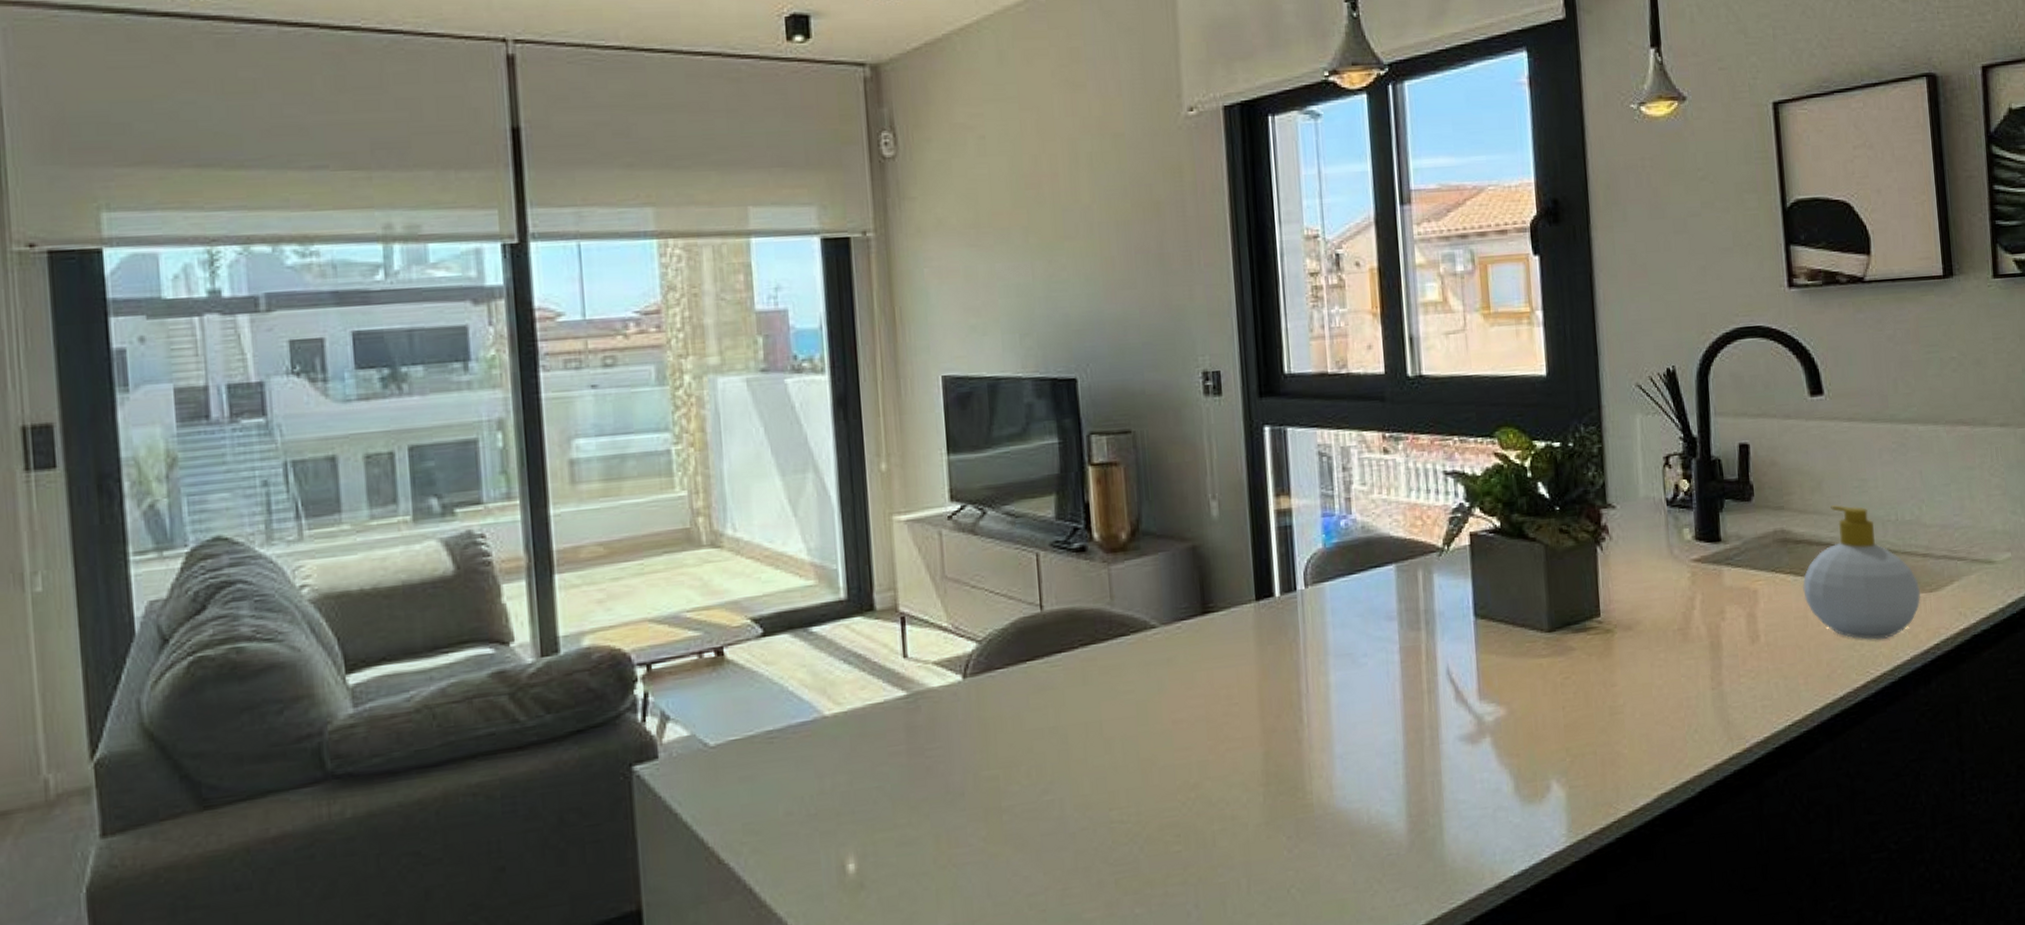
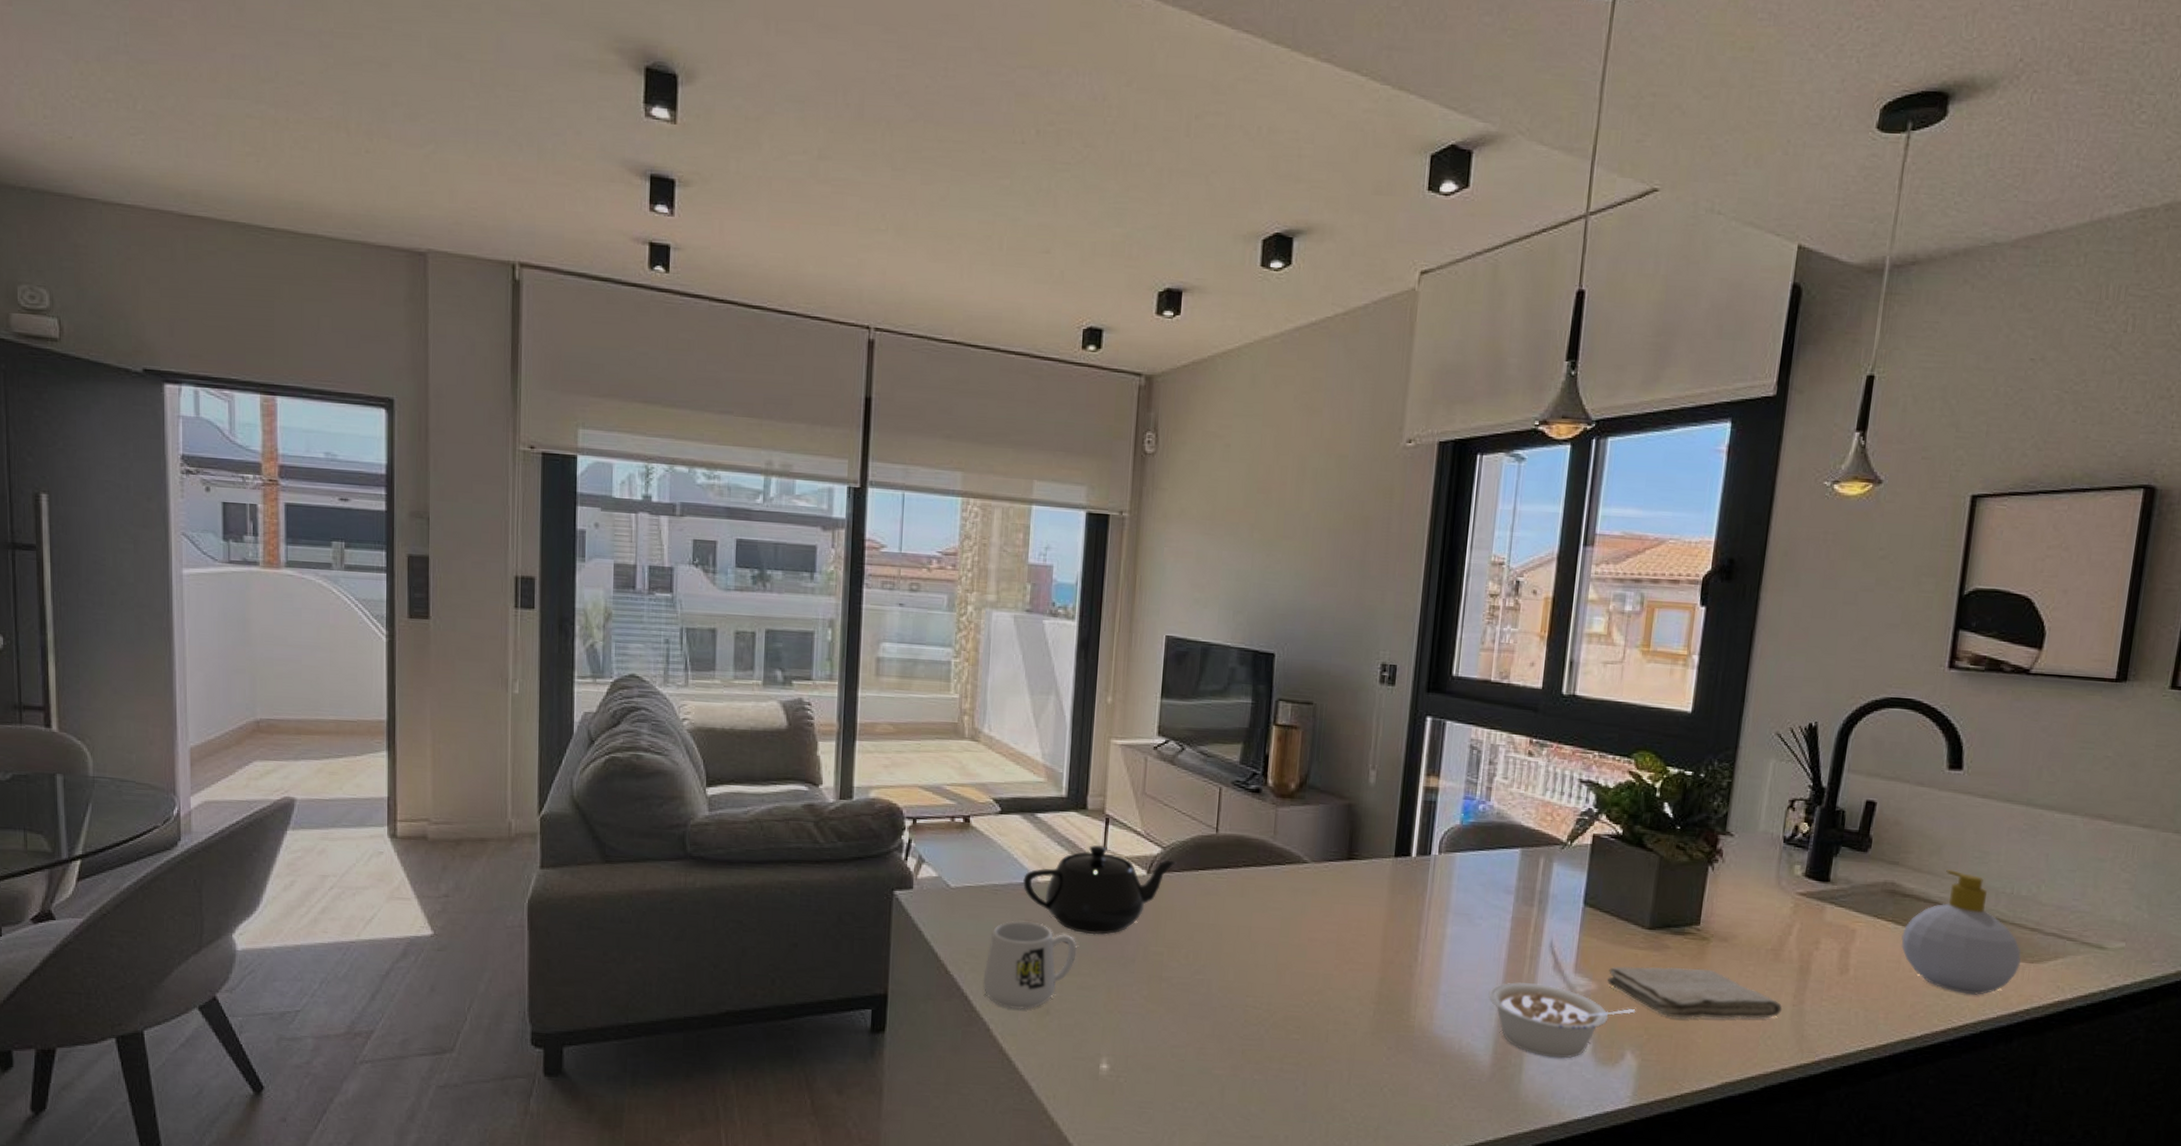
mug: none [769,770,889,893] -> present [983,920,1077,1010]
teapot: none [805,652,998,773] -> present [1023,845,1177,935]
legume: none [1389,721,1553,809] -> present [1488,982,1636,1059]
washcloth: none [1515,665,1703,730] -> present [1607,966,1783,1020]

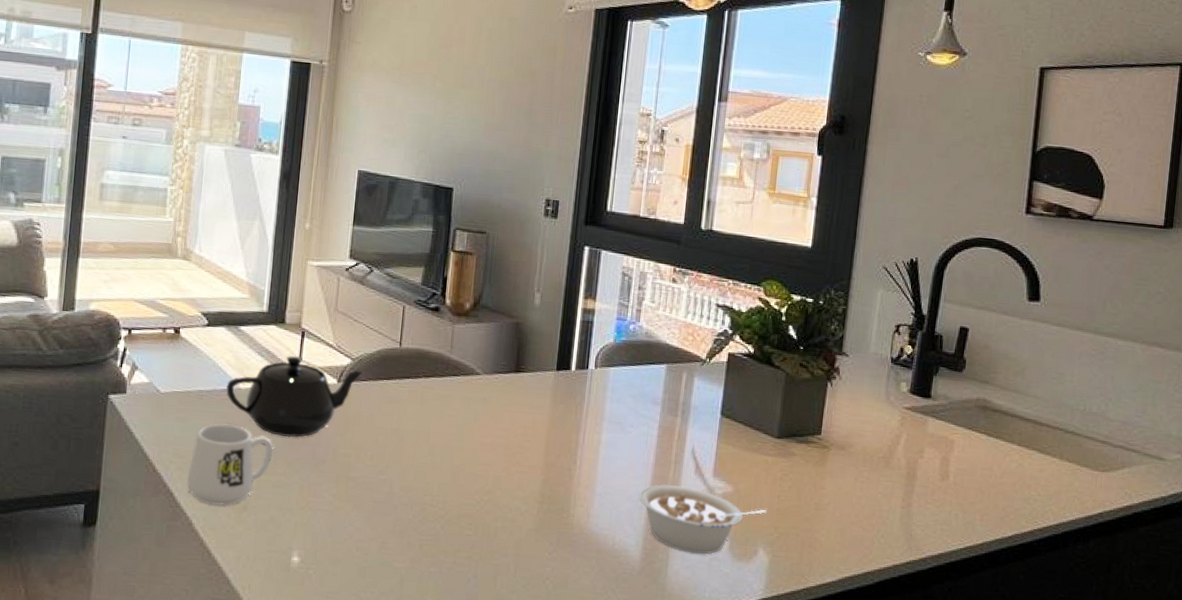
washcloth: present [1607,966,1783,1020] -> none [741,471,893,520]
soap bottle: present [1901,869,2021,995] -> none [993,388,1094,500]

